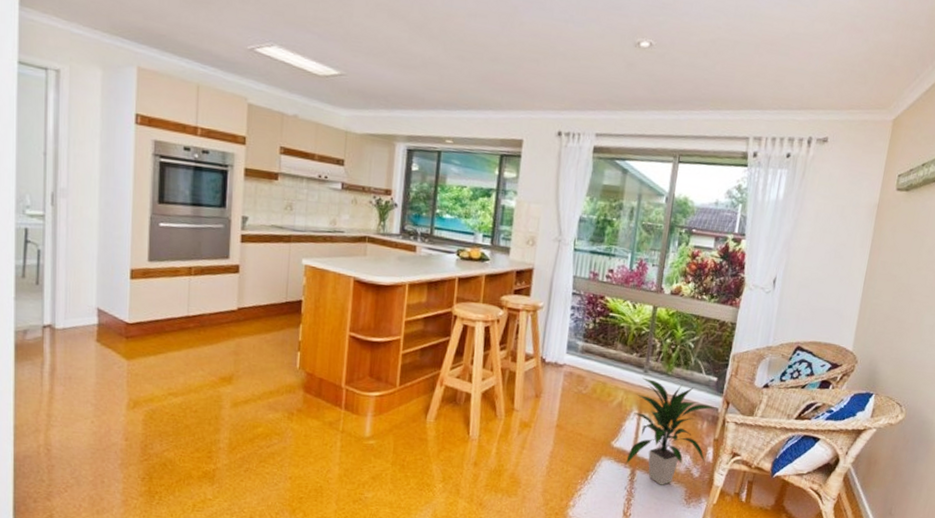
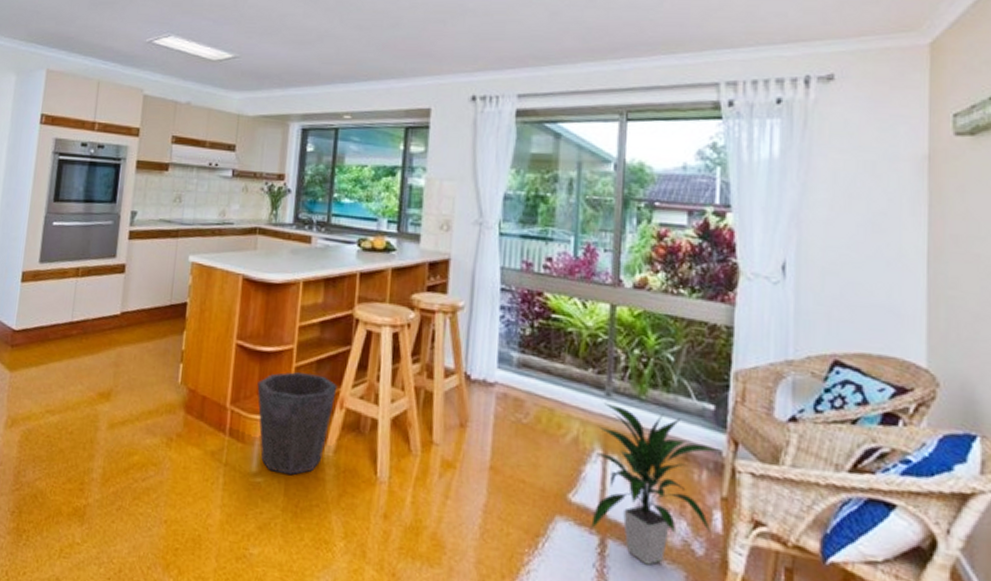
waste bin: none [369,358,438,438] -> present [257,372,337,476]

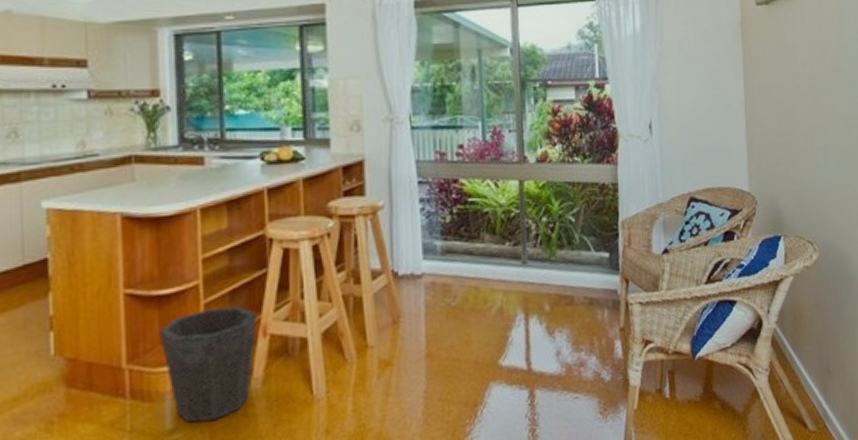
indoor plant: present [591,402,719,565] -> none [518,268,615,402]

